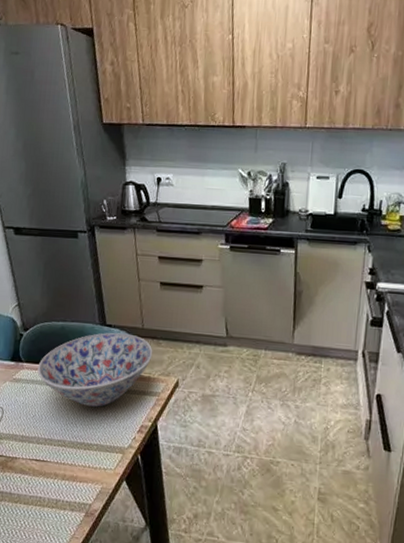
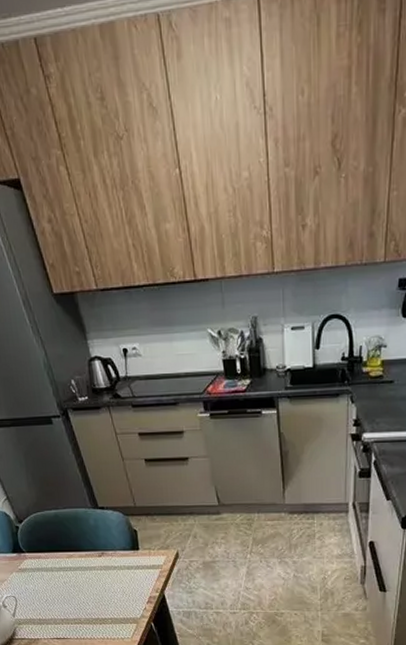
bowl: present [37,332,153,407] -> none [40,513,149,585]

